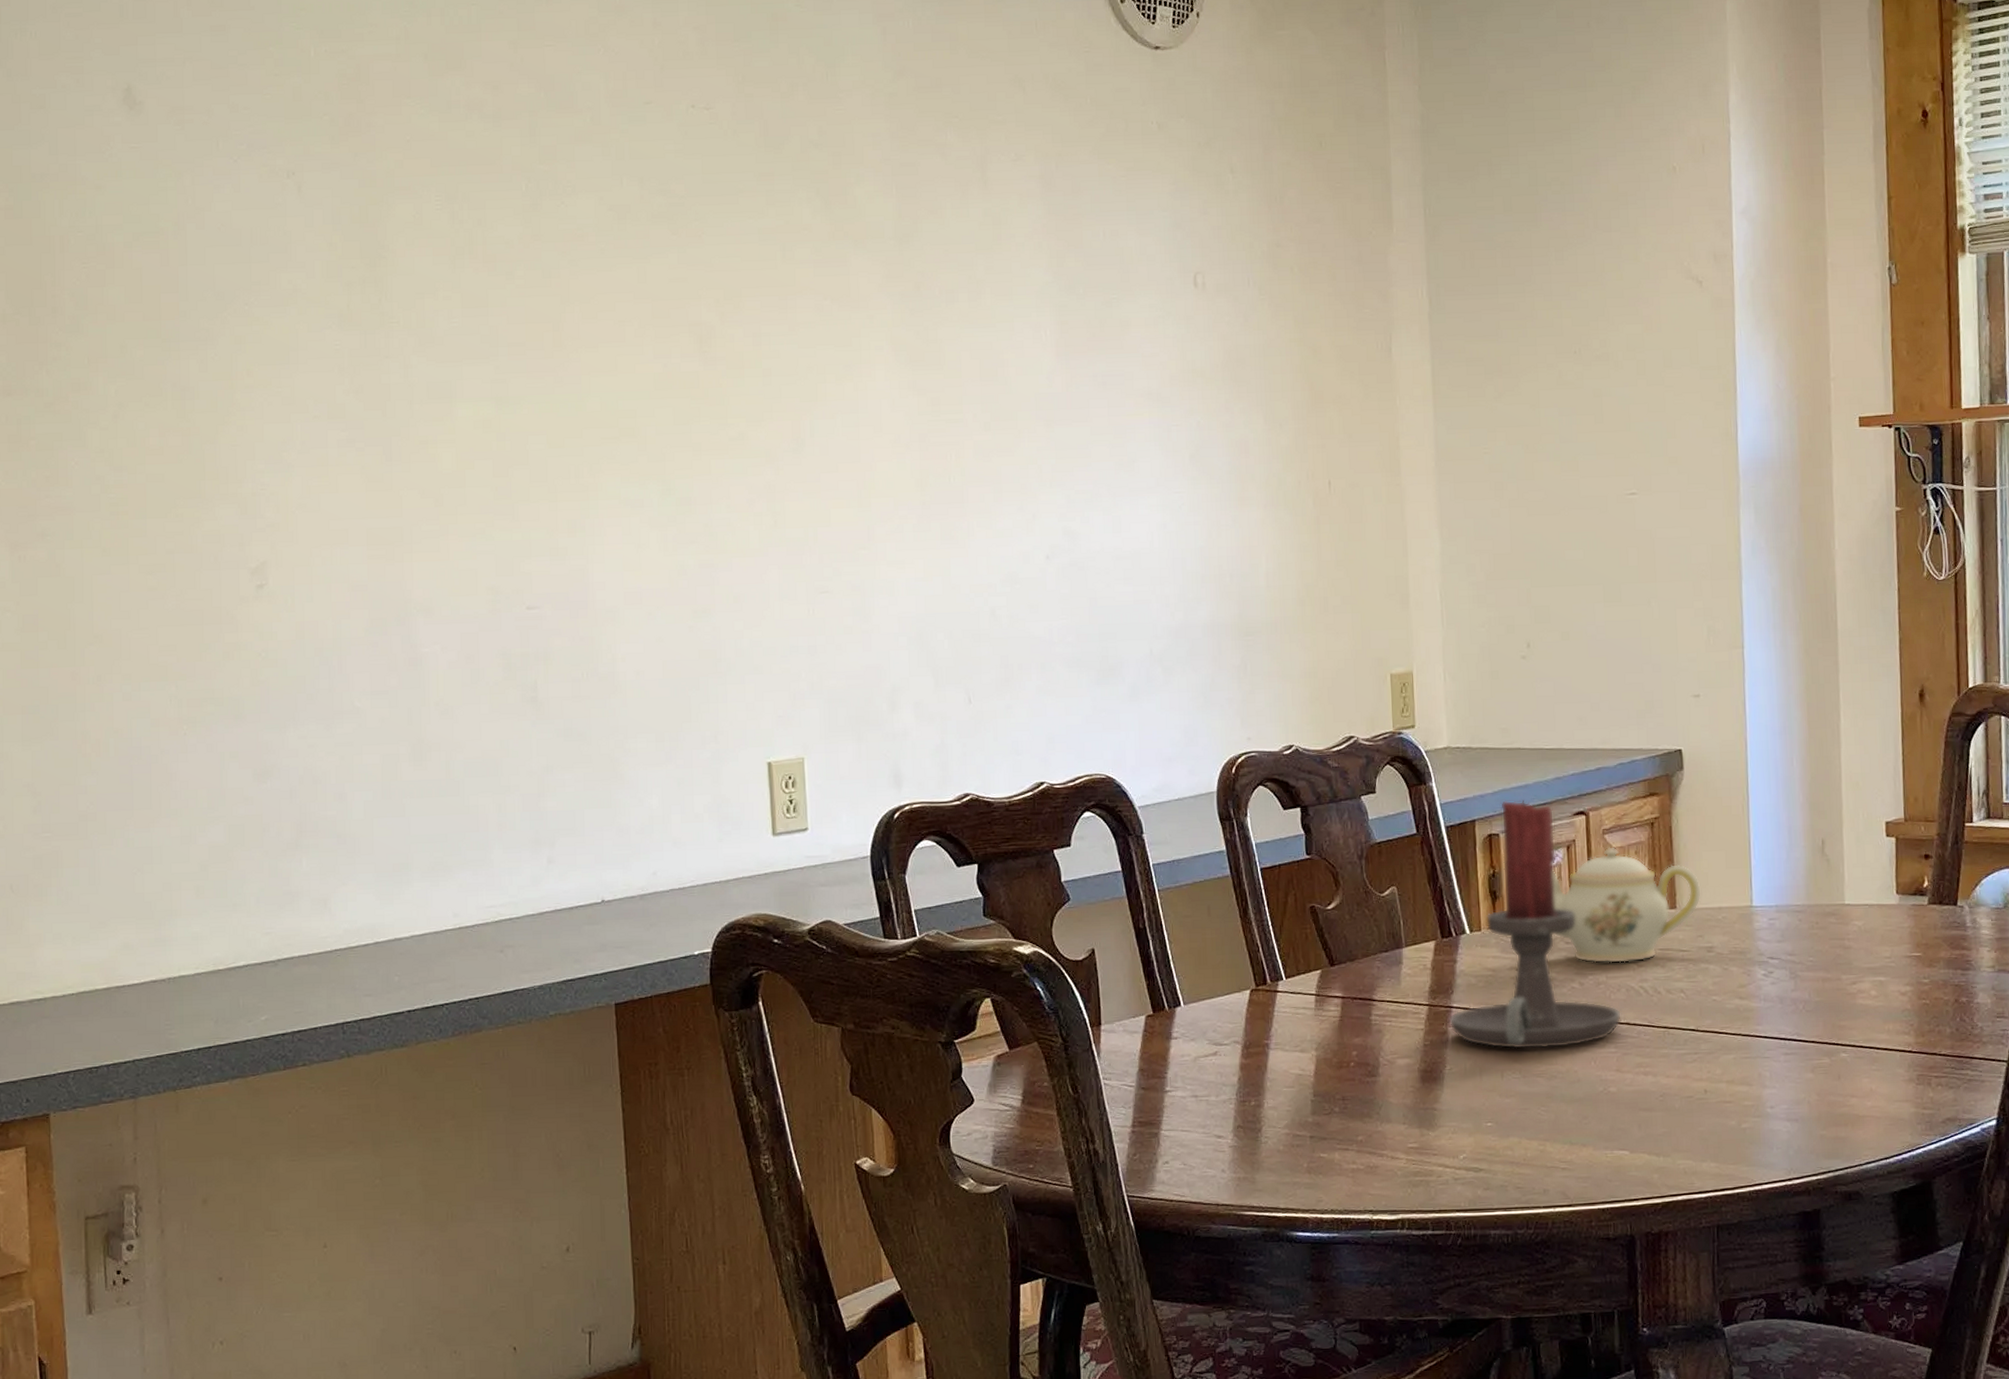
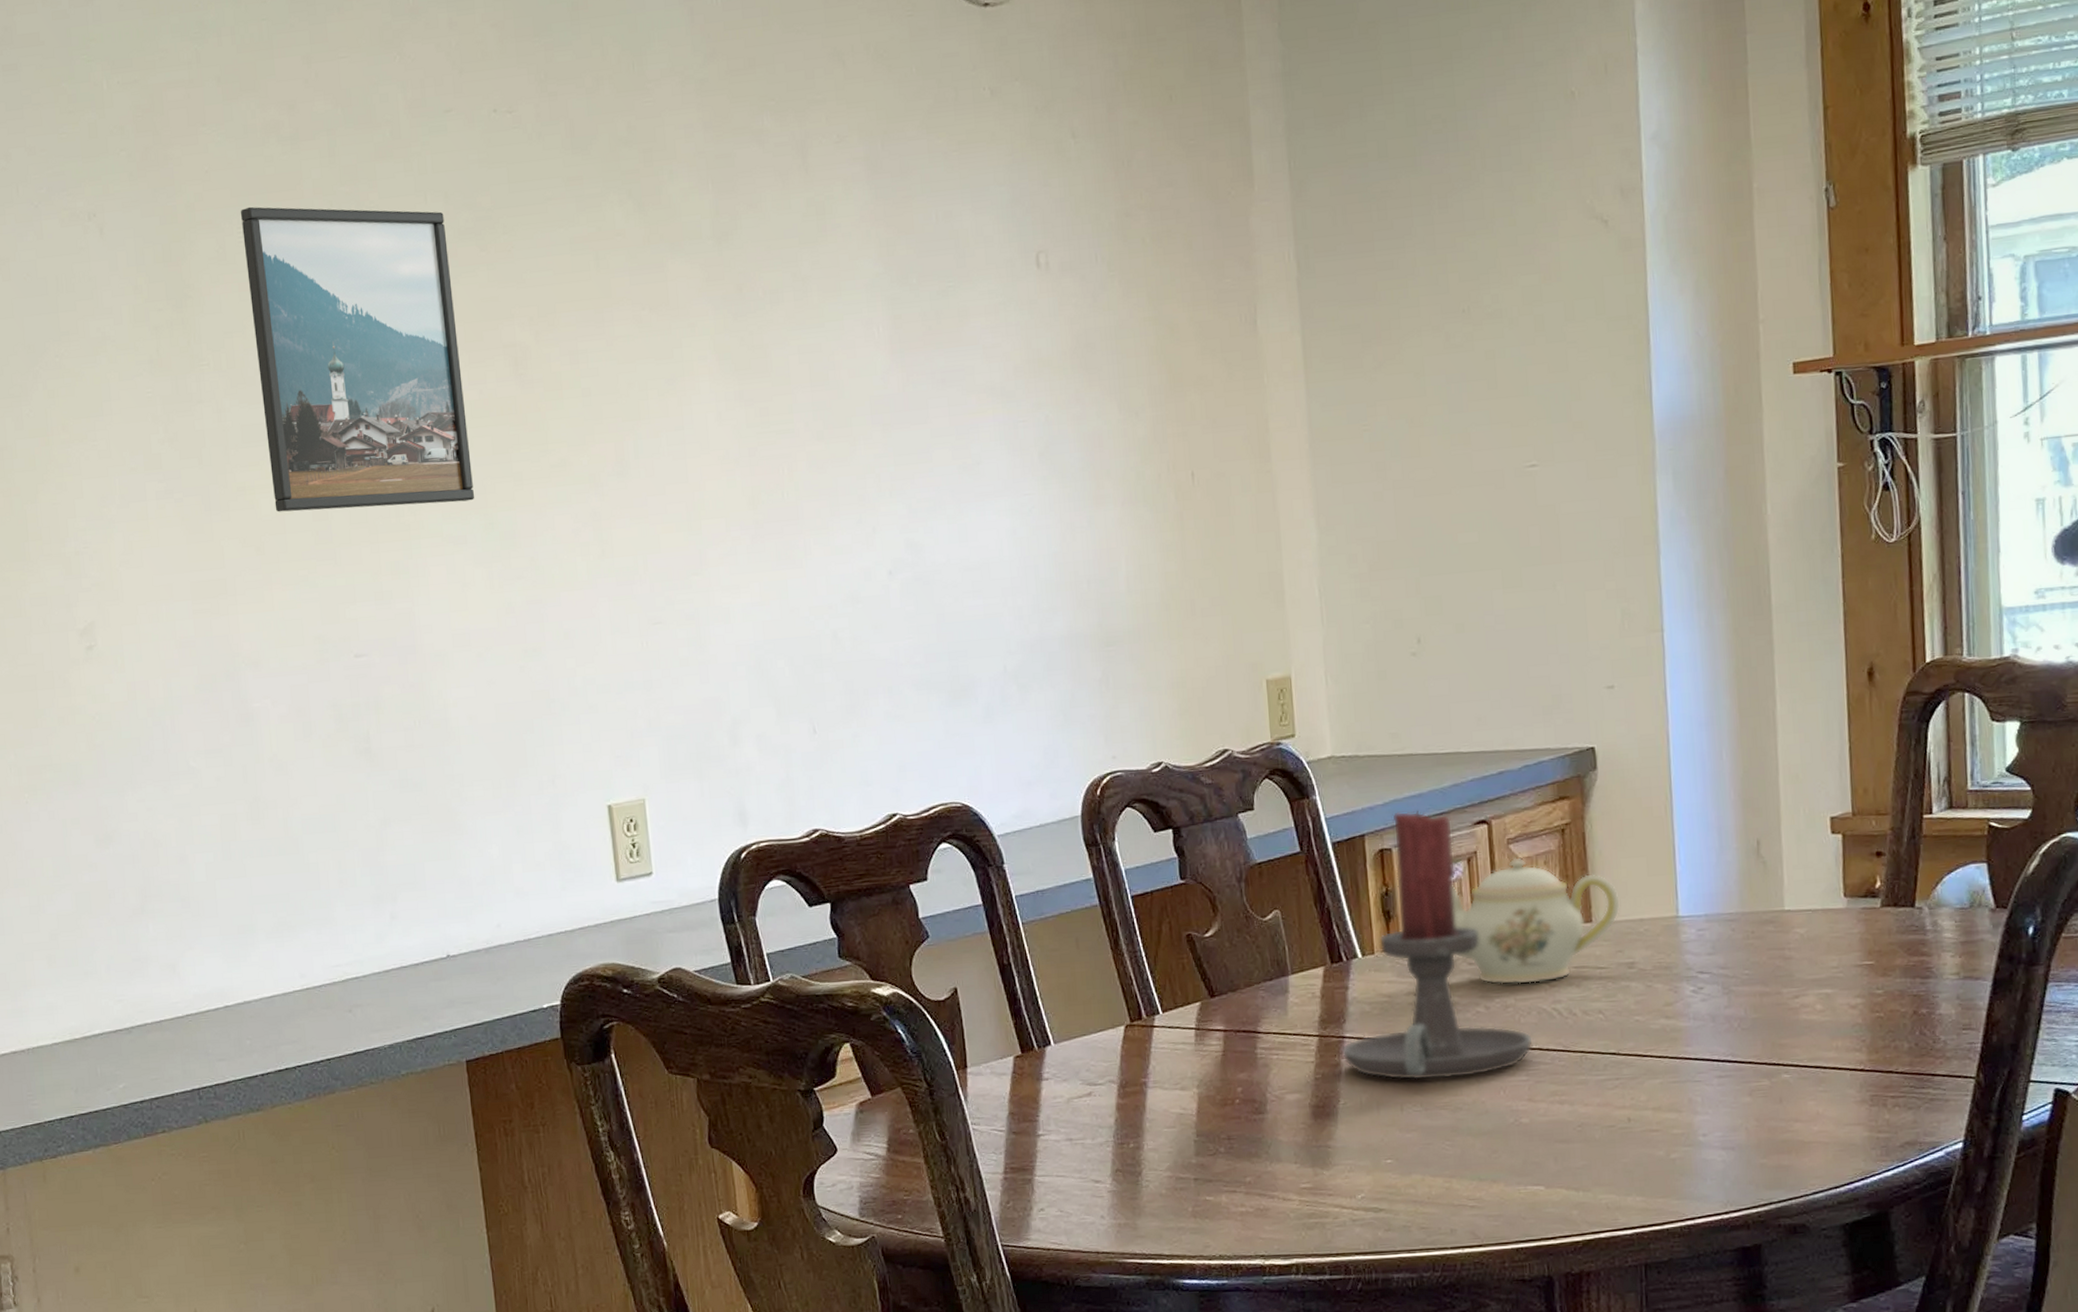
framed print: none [439,177,653,468] -> present [240,206,474,512]

